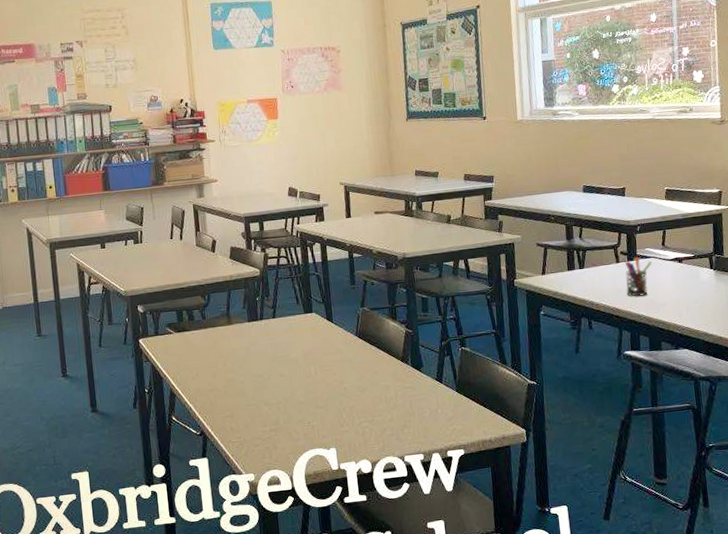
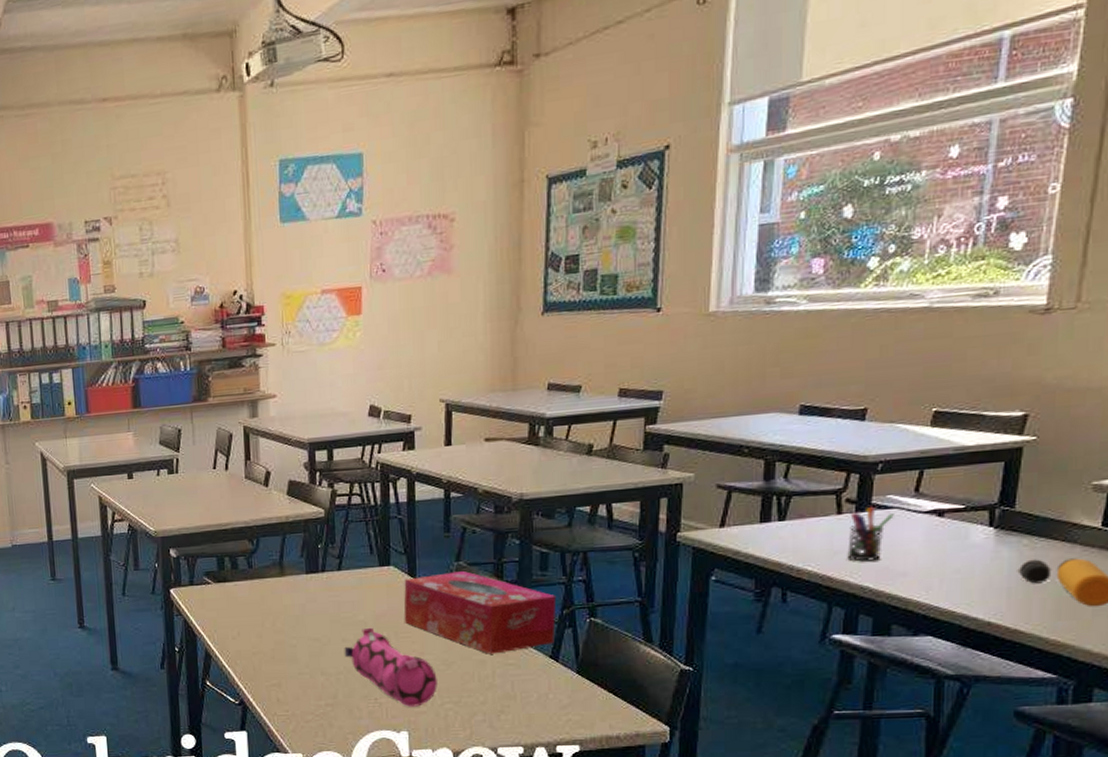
pencil case: none [281,363,355,428] -> present [344,627,437,707]
tissue box: none [324,315,438,380] -> present [403,571,557,654]

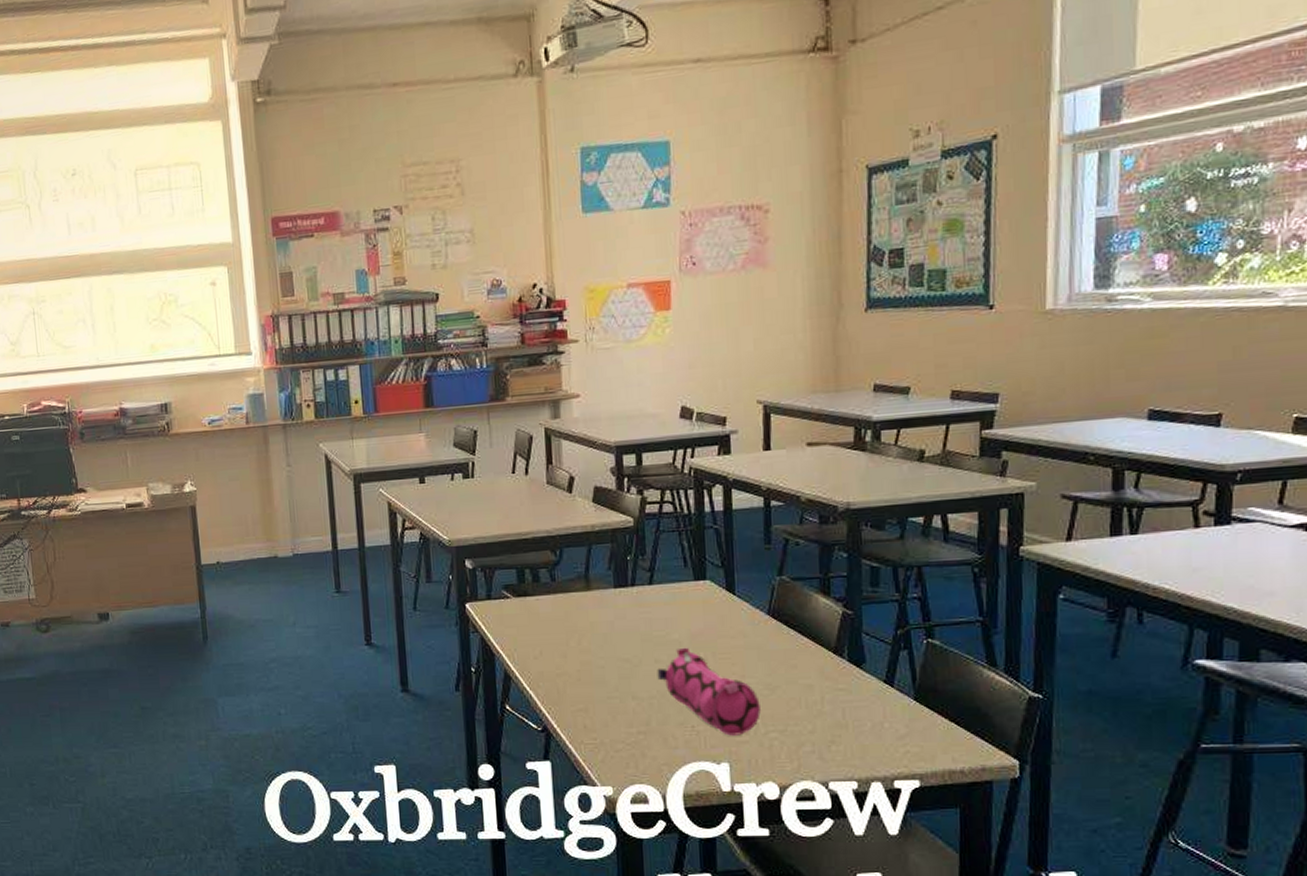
tissue box: present [403,571,557,654] -> none [721,587,890,678]
pen holder: present [847,506,894,562] -> none [1207,519,1257,580]

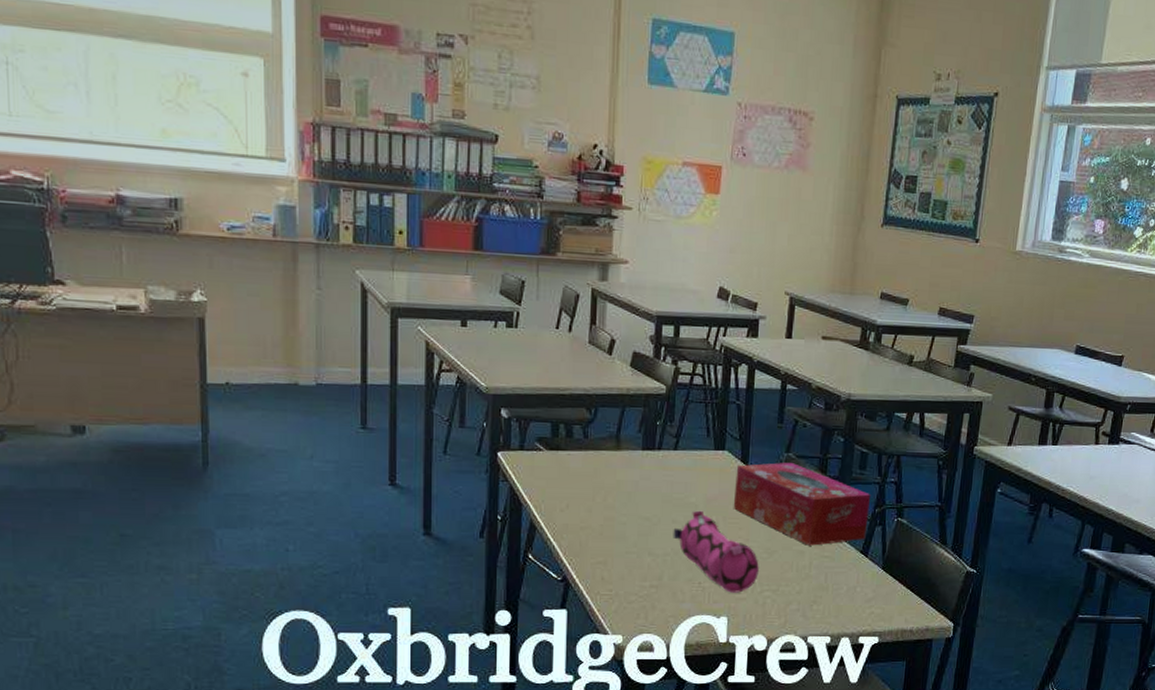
tissue box: none [721,587,890,678] -> present [733,462,871,546]

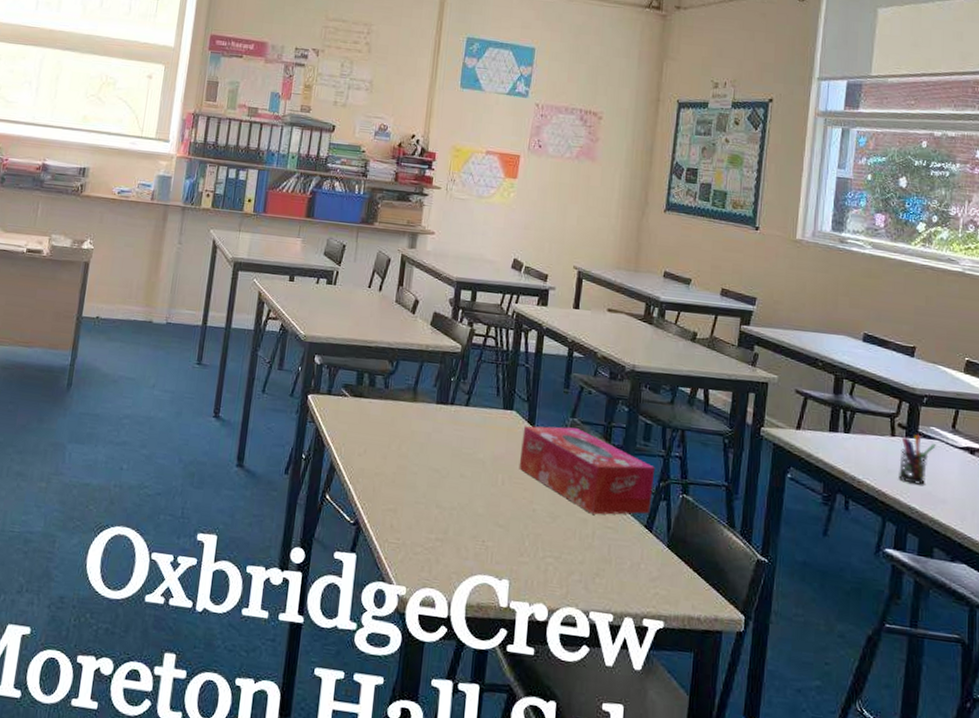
pencil case: present [673,510,759,593] -> none [460,467,542,556]
pen holder: none [1099,440,1135,488] -> present [899,434,936,485]

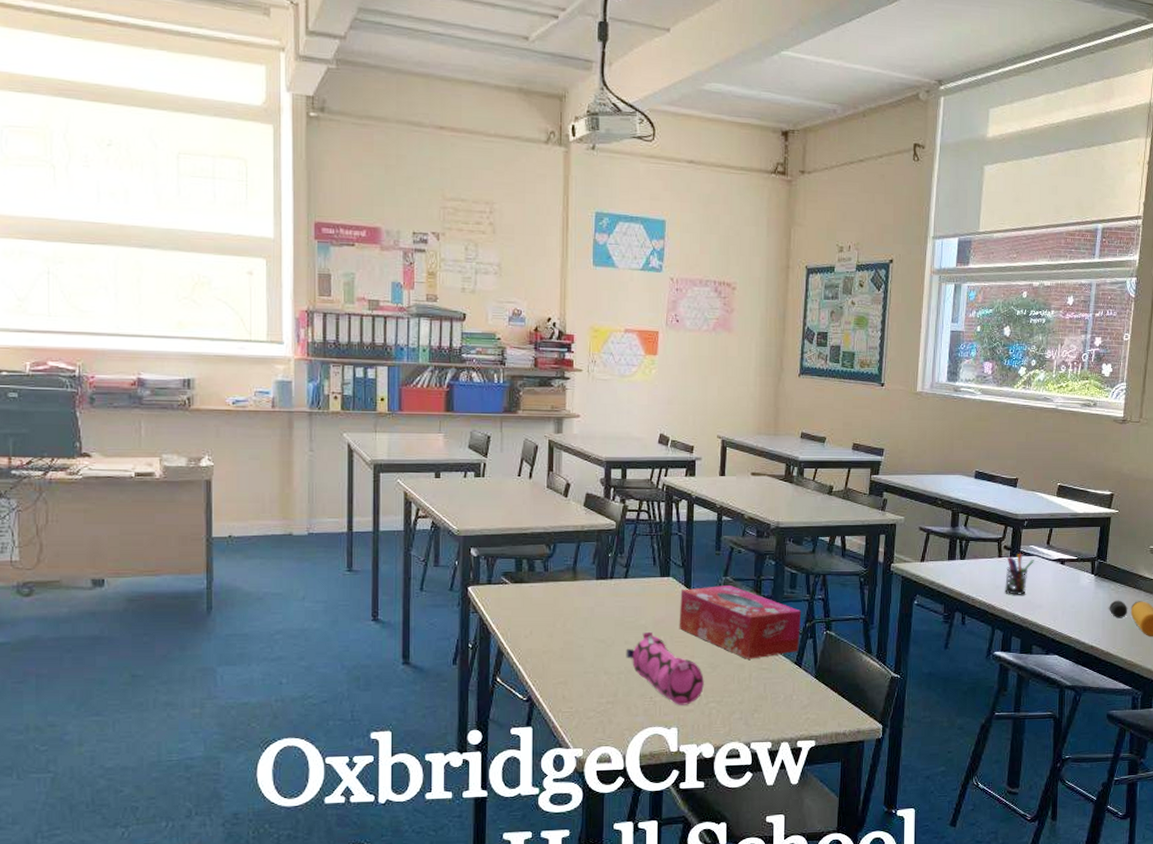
pencil case: none [460,467,542,556] -> present [626,631,704,705]

